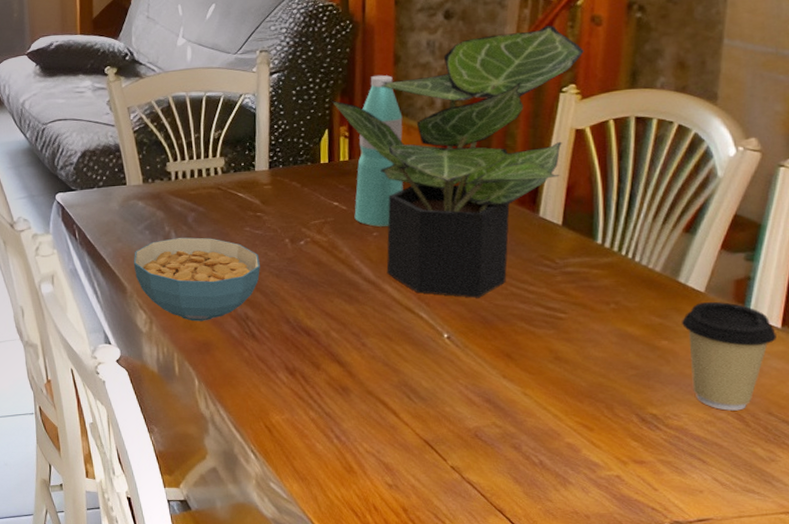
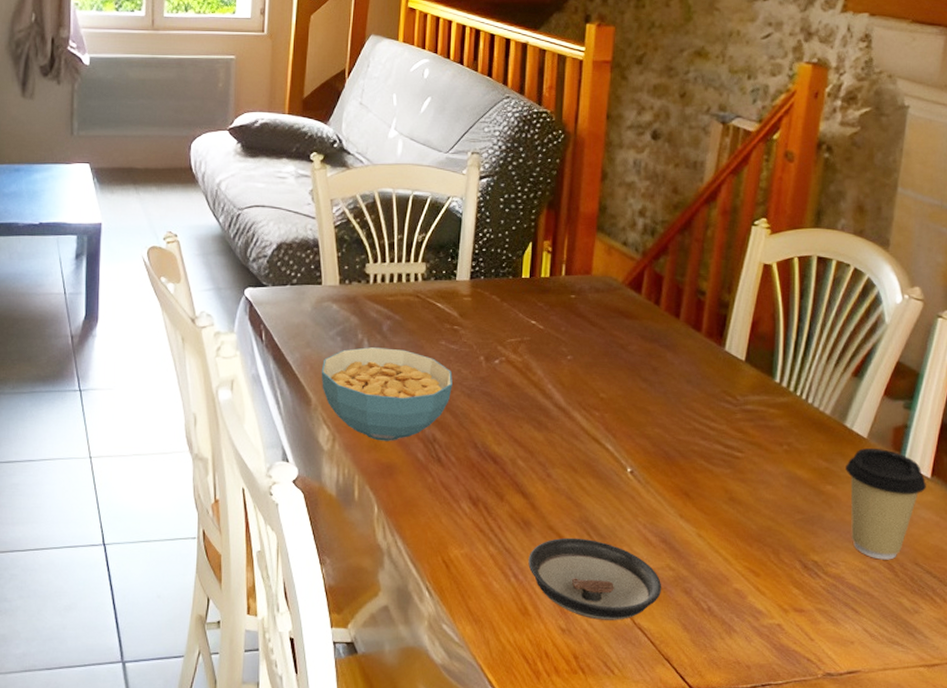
potted plant: present [331,25,584,298] -> none [537,157,776,432]
saucer: none [349,401,490,476] -> present [528,537,662,620]
water bottle: present [354,74,403,227] -> none [550,190,605,350]

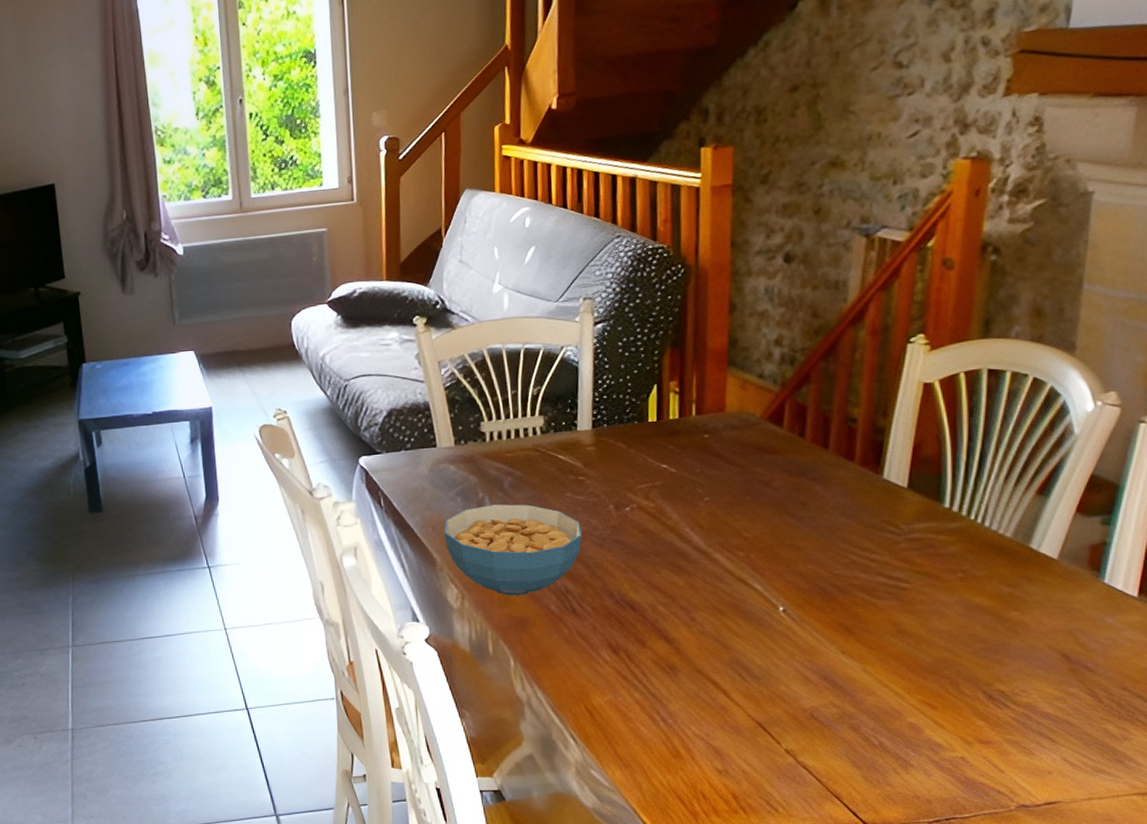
saucer: present [528,537,662,620] -> none [677,680,826,760]
coffee cup: present [846,448,926,560] -> none [1033,569,1133,686]

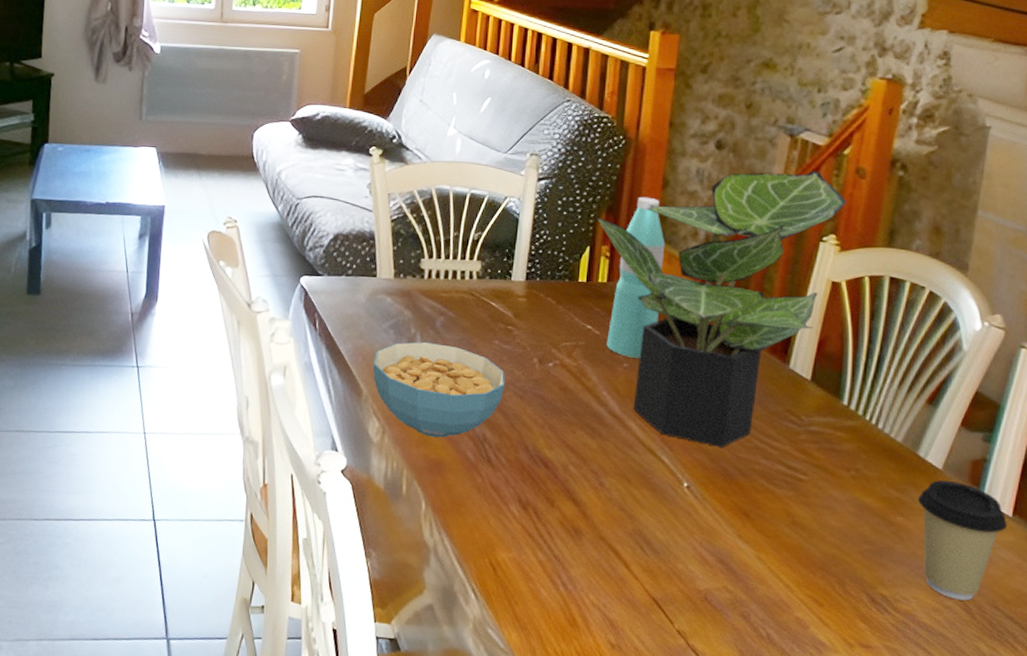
potted plant: none [660,269,934,568] -> present [596,171,847,448]
water bottle: none [684,324,738,491] -> present [606,196,665,358]
coffee cup: none [1033,569,1133,686] -> present [918,480,1007,601]

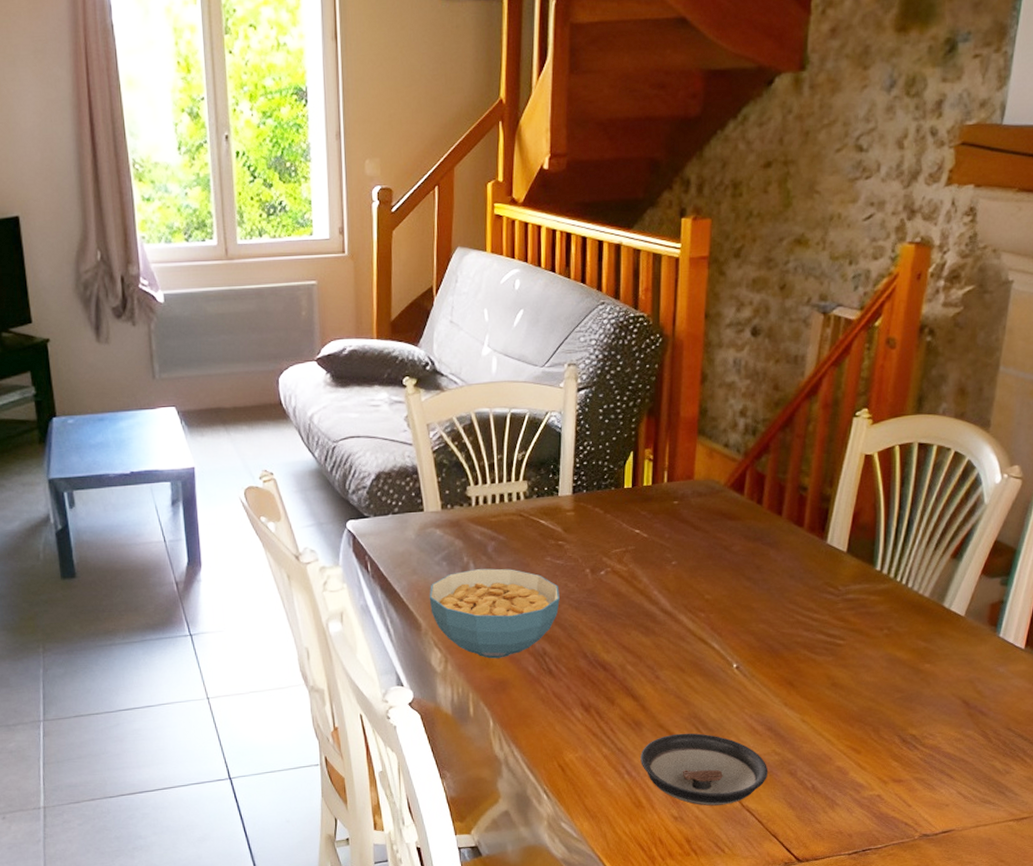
saucer: none [578,549,718,640] -> present [640,733,768,806]
potted plant: present [596,171,847,448] -> none [637,347,878,627]
water bottle: present [606,196,665,358] -> none [655,394,706,555]
coffee cup: present [918,480,1007,601] -> none [943,625,1020,728]

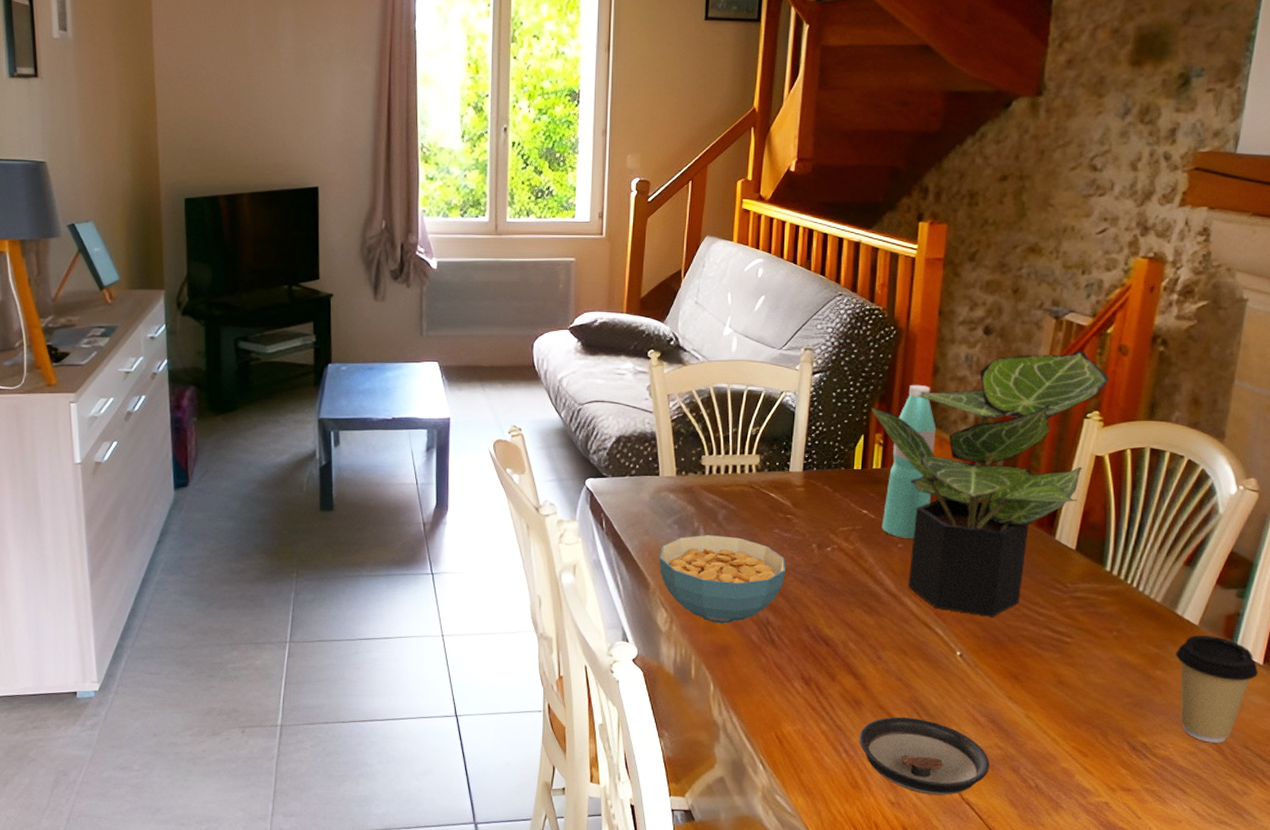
potted plant: none [637,347,878,627] -> present [869,351,1110,617]
water bottle: none [655,394,706,555] -> present [881,384,936,538]
coffee cup: none [943,625,1020,728] -> present [1176,635,1258,743]

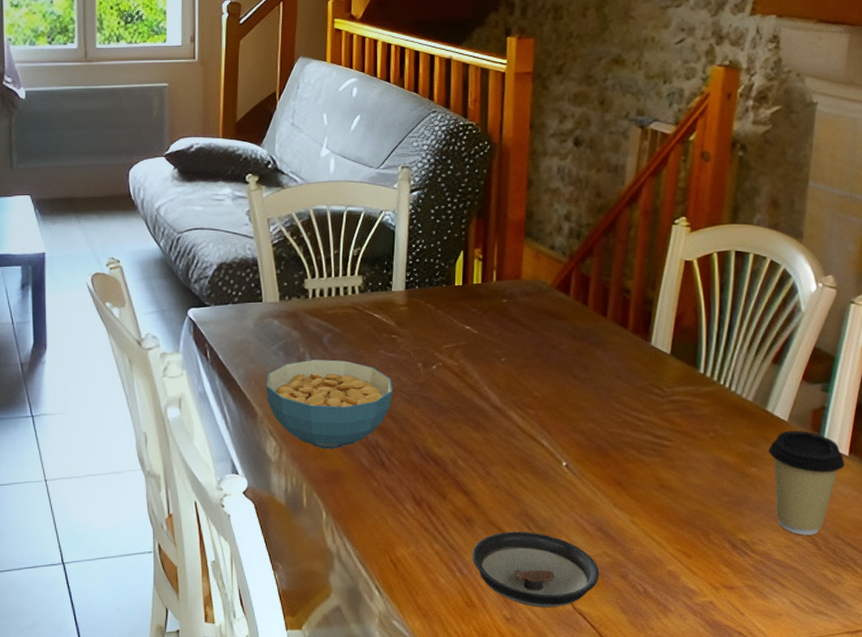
potted plant: present [869,351,1110,617] -> none [467,159,694,426]
water bottle: present [881,384,936,538] -> none [484,198,533,352]

